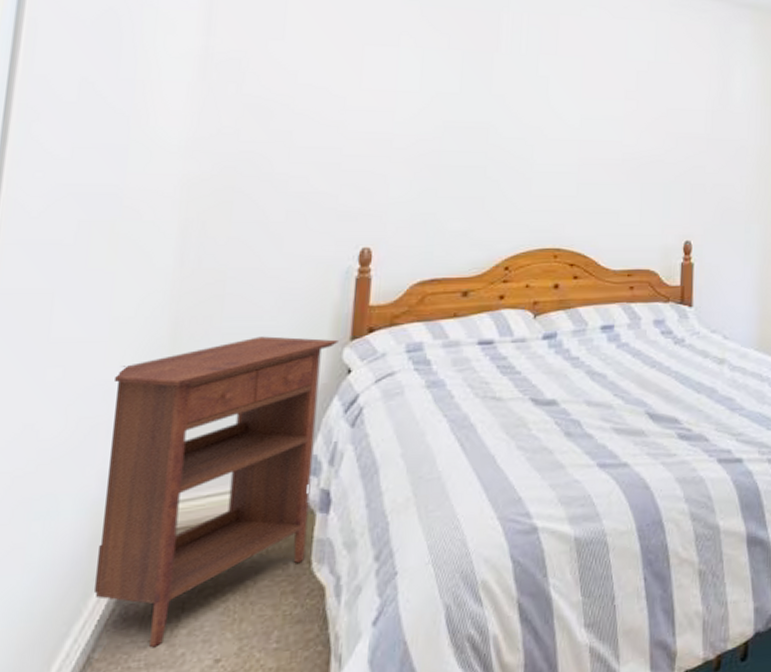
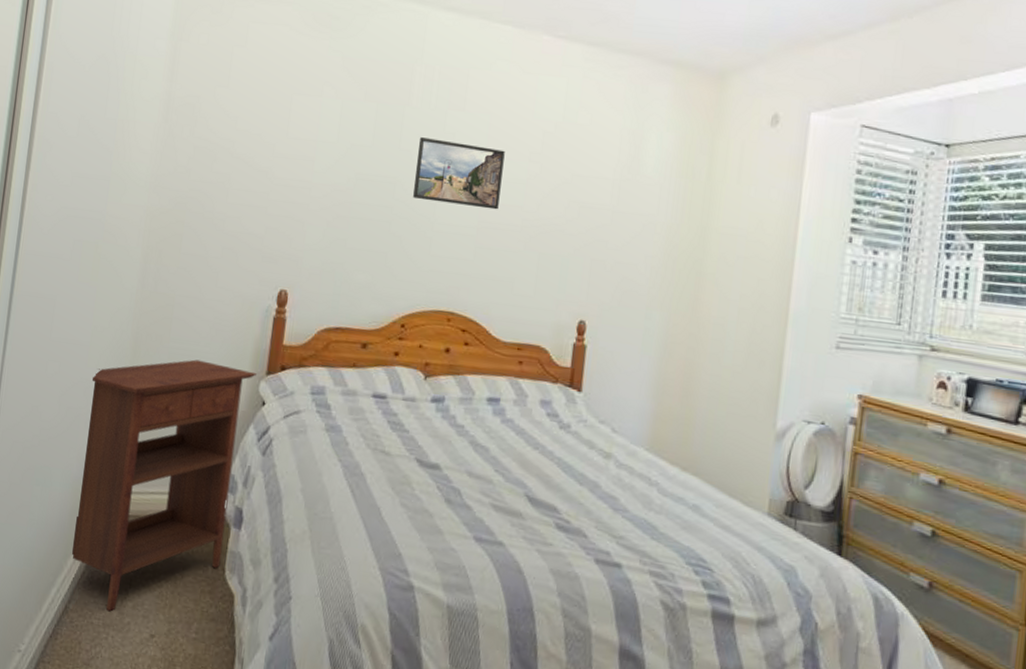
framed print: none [509,82,601,146] -> present [413,137,505,210]

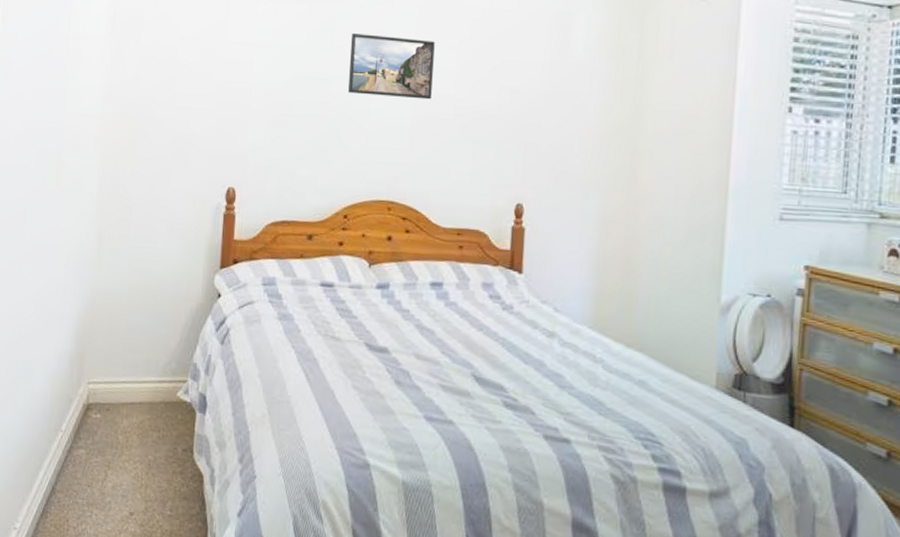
nightstand: present [72,359,257,612] -> none [55,256,211,492]

